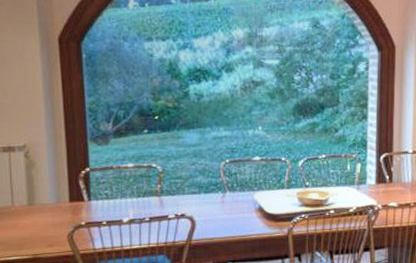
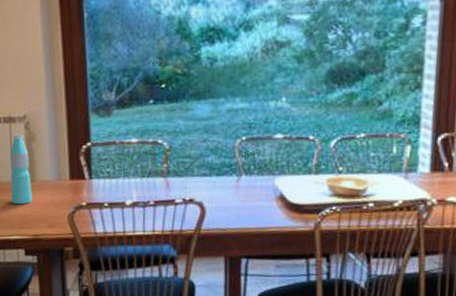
water bottle: none [9,161,32,227] -> present [10,133,32,205]

